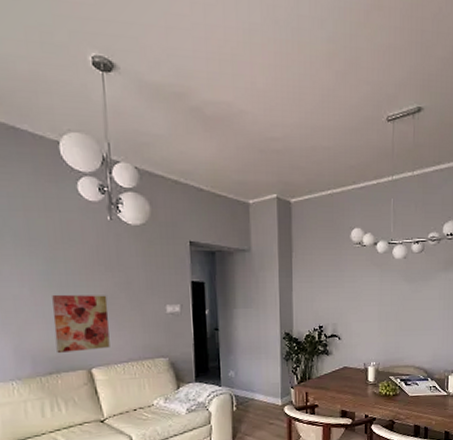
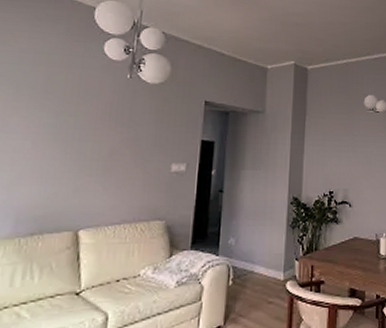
wall art: present [52,294,110,354] -> none [45,148,112,212]

